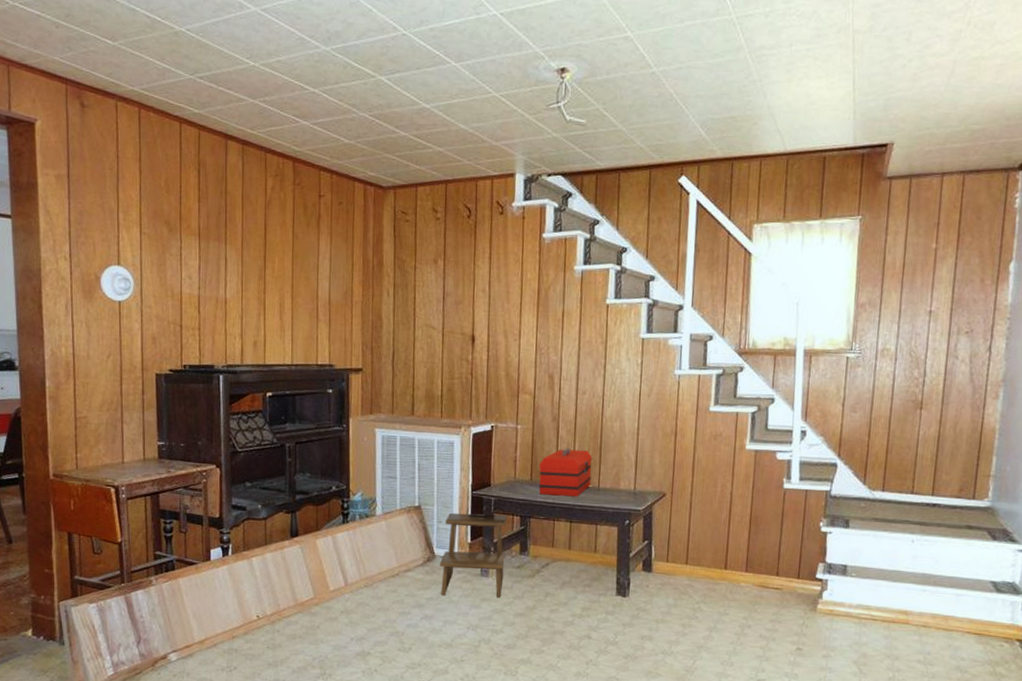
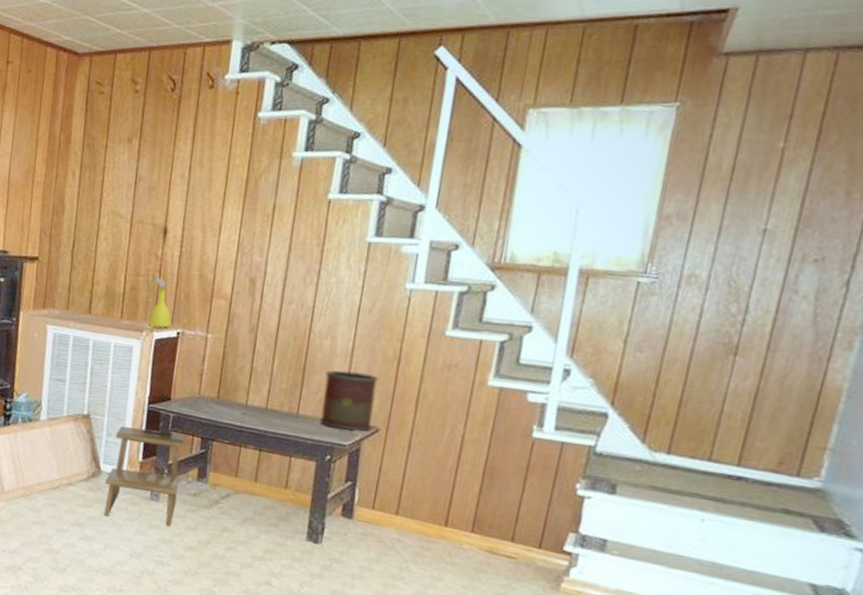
spray bottle: none [465,378,486,423] -> present [148,275,172,329]
toolbox: present [538,448,593,497] -> none [226,365,294,423]
paint can: none [617,447,661,498] -> present [320,370,378,432]

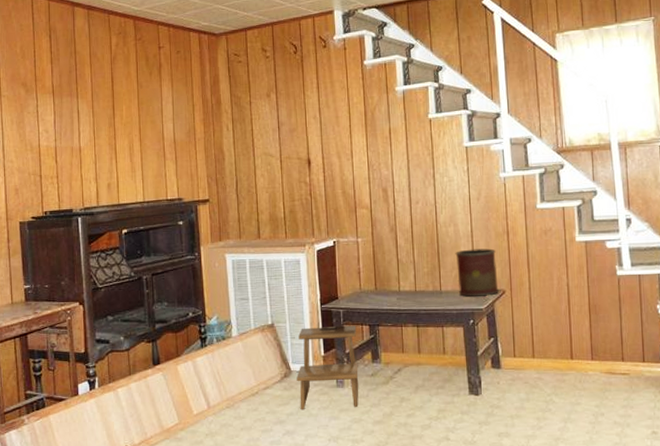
spray bottle: present [148,275,172,329] -> none [305,199,327,241]

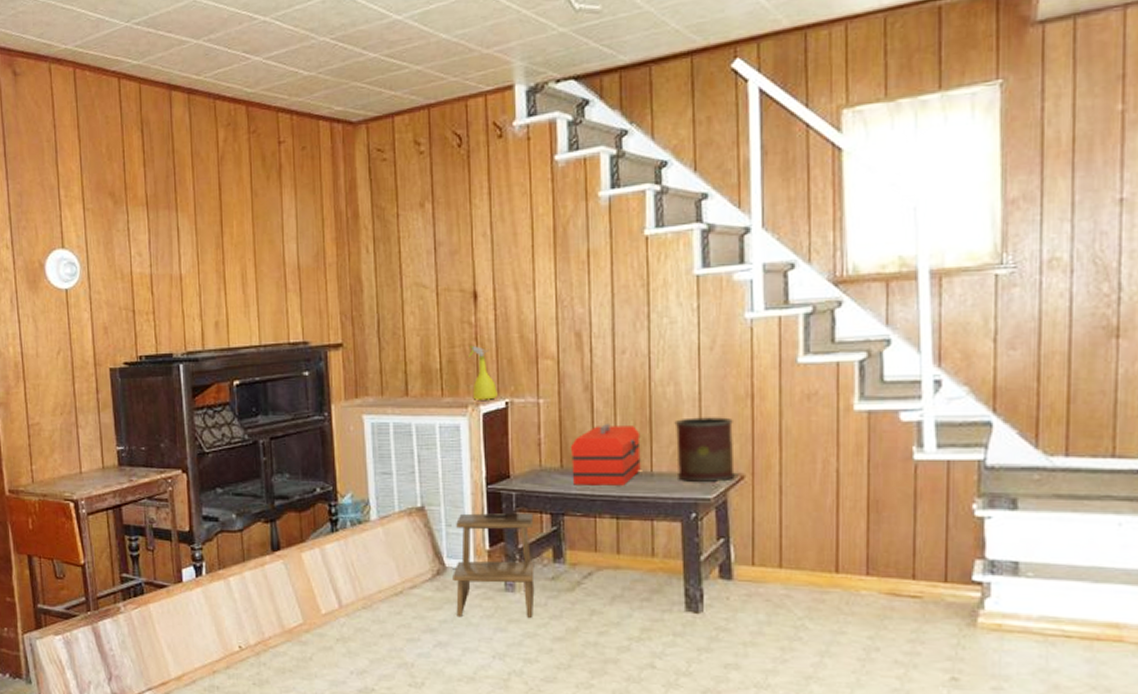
spray bottle: none [305,199,327,241] -> present [469,345,497,400]
toolbox: none [381,256,433,303] -> present [570,424,641,486]

